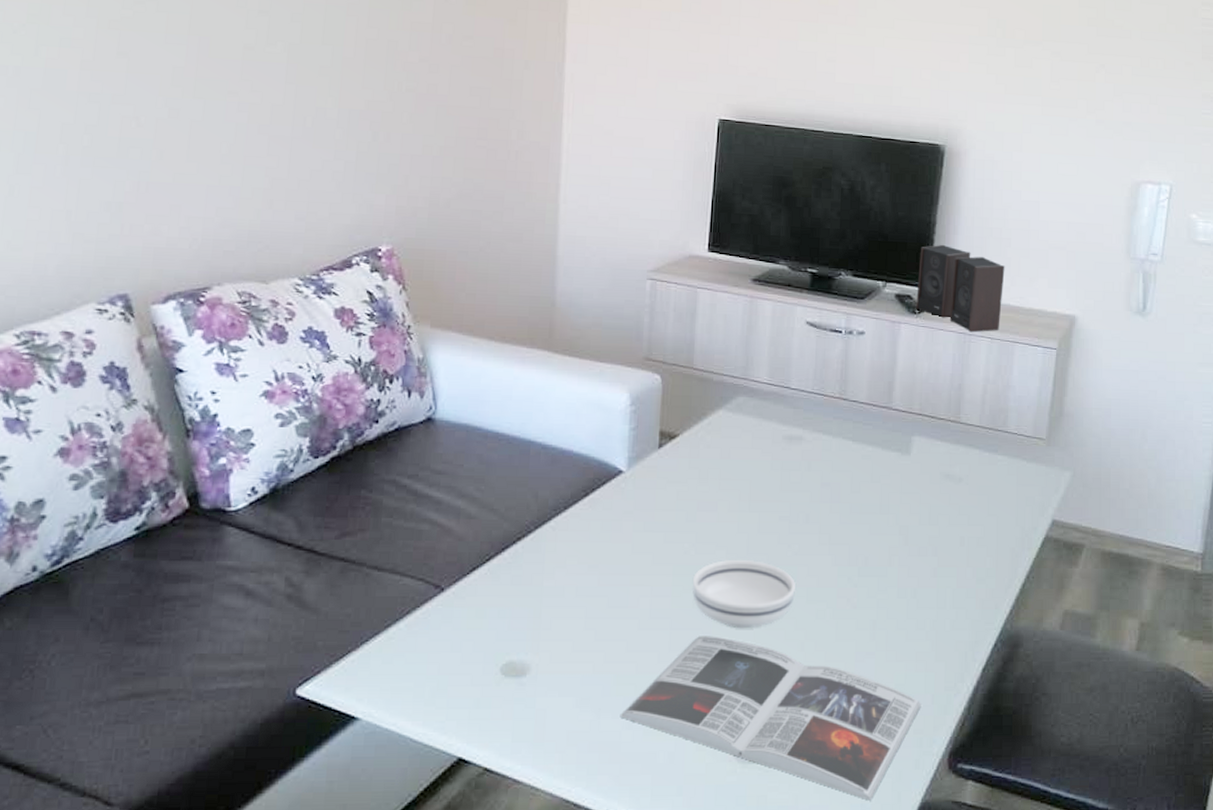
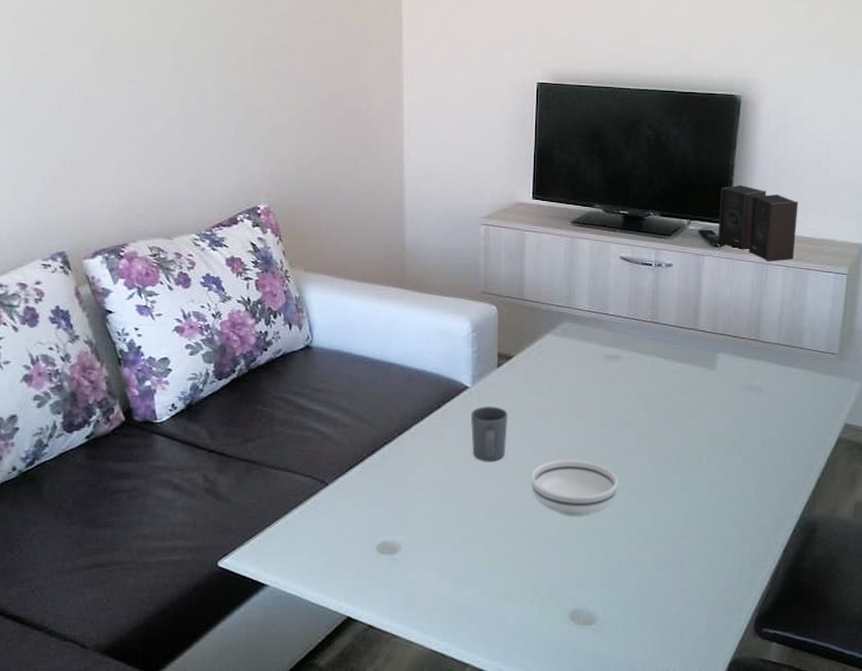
magazine: present [620,636,921,801] -> none [475,522,730,657]
mug: none [623,493,668,562] -> present [470,405,508,462]

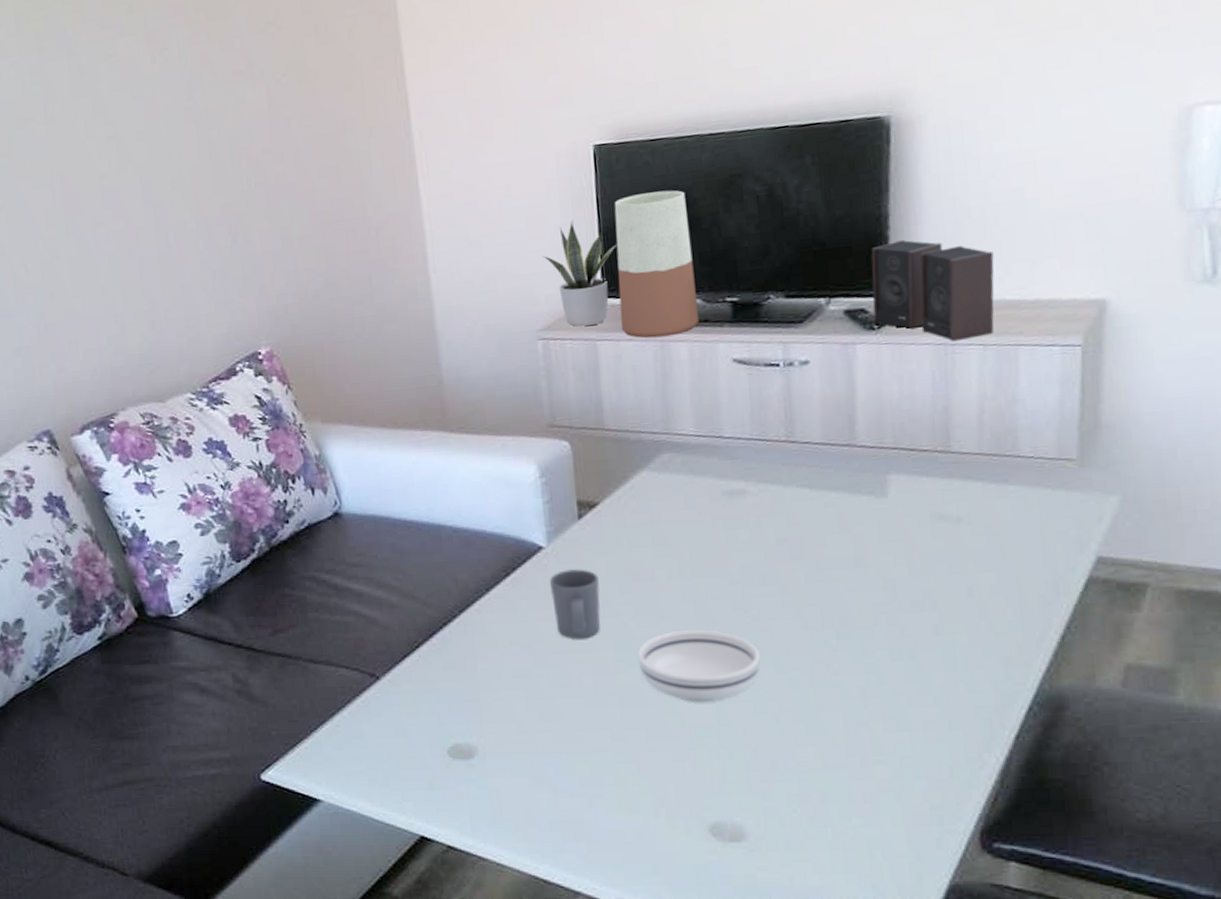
potted plant: none [491,136,547,219] -> present [542,219,618,328]
vase: none [543,124,600,234] -> present [614,190,699,339]

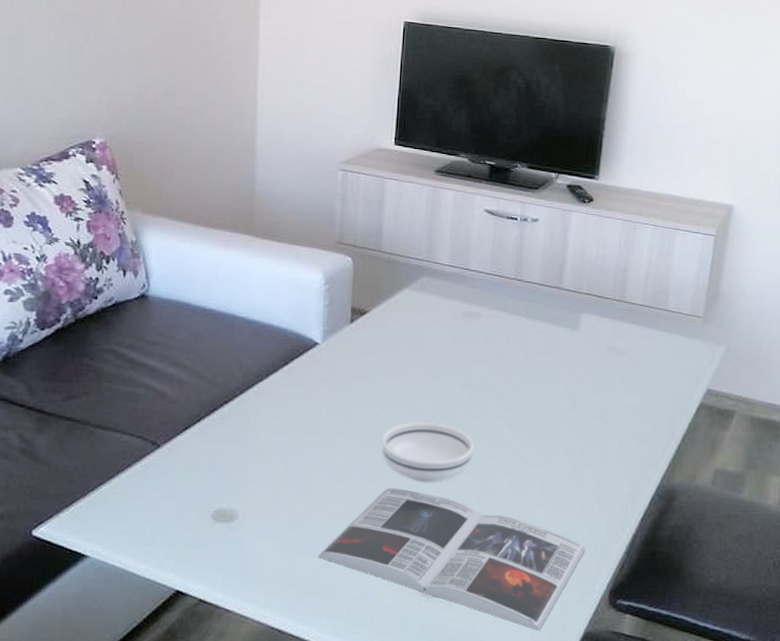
potted plant: present [542,219,618,328] -> none [352,77,412,166]
mug: present [550,568,601,640] -> none [319,363,360,423]
magazine: none [578,711,937,882] -> present [318,488,586,631]
vase: present [614,190,699,339] -> none [405,67,467,184]
speaker: present [871,239,995,342] -> none [586,139,669,221]

